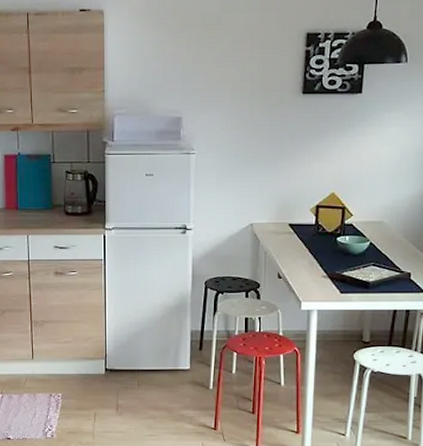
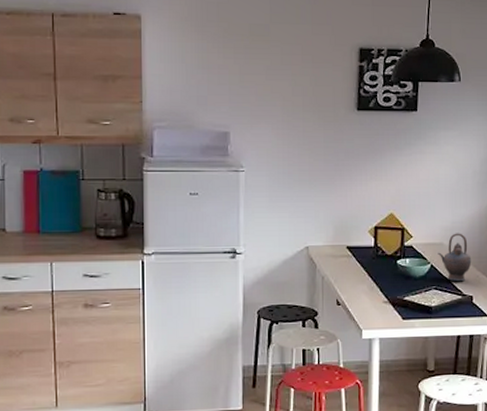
teapot: none [377,212,411,259] -> present [437,233,472,282]

